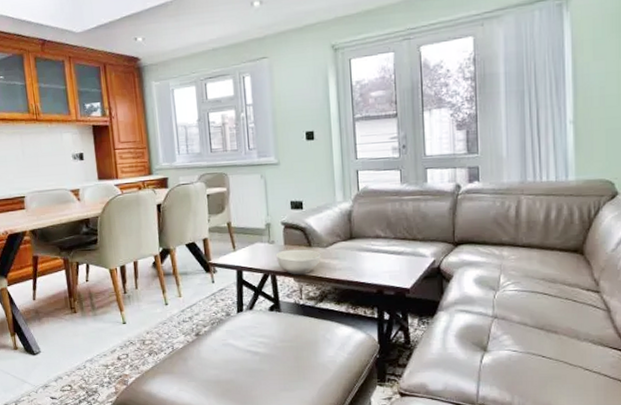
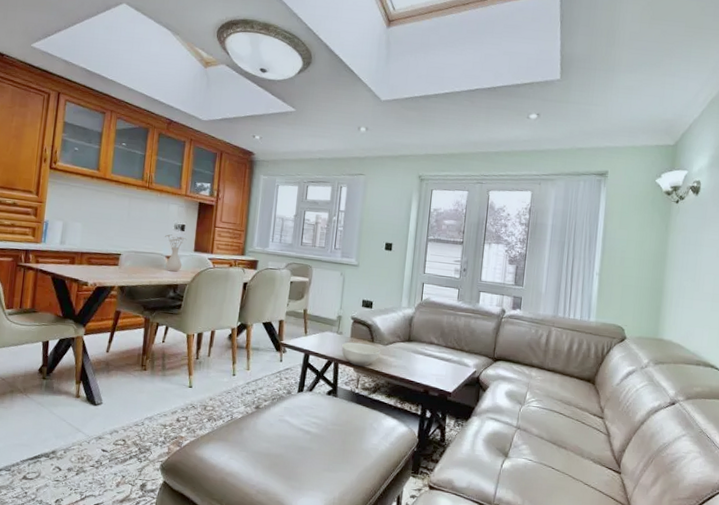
vase: none [64,166,90,207] -> present [164,234,187,273]

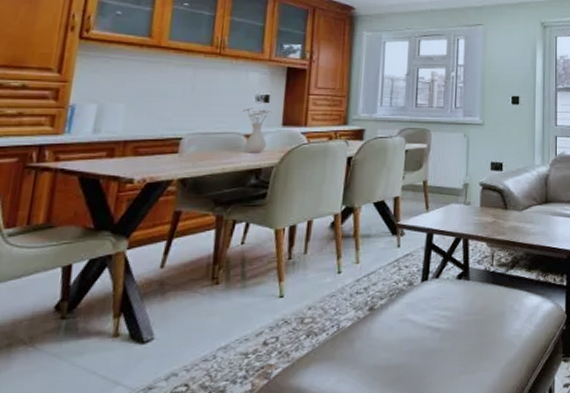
bowl: present [341,342,381,367] -> none [470,211,516,239]

